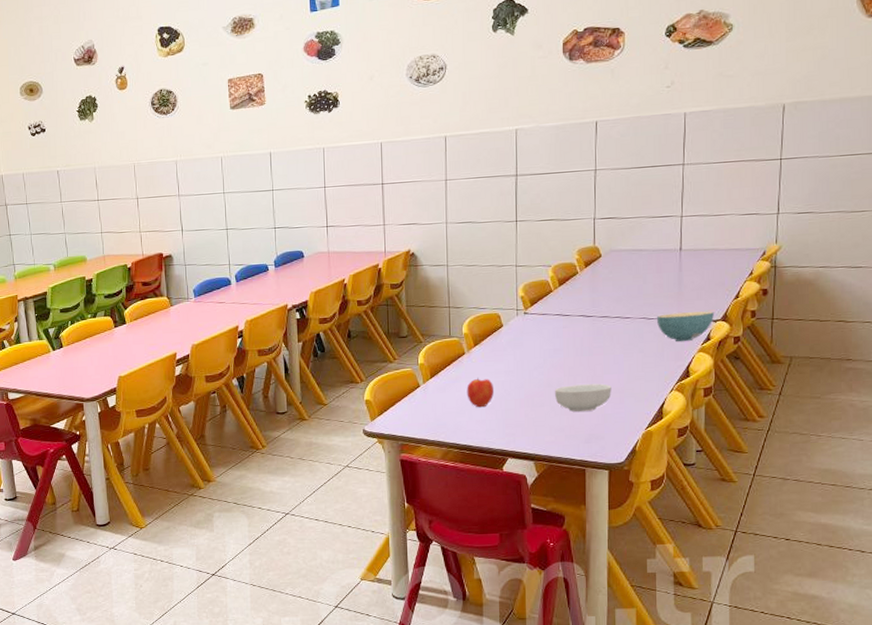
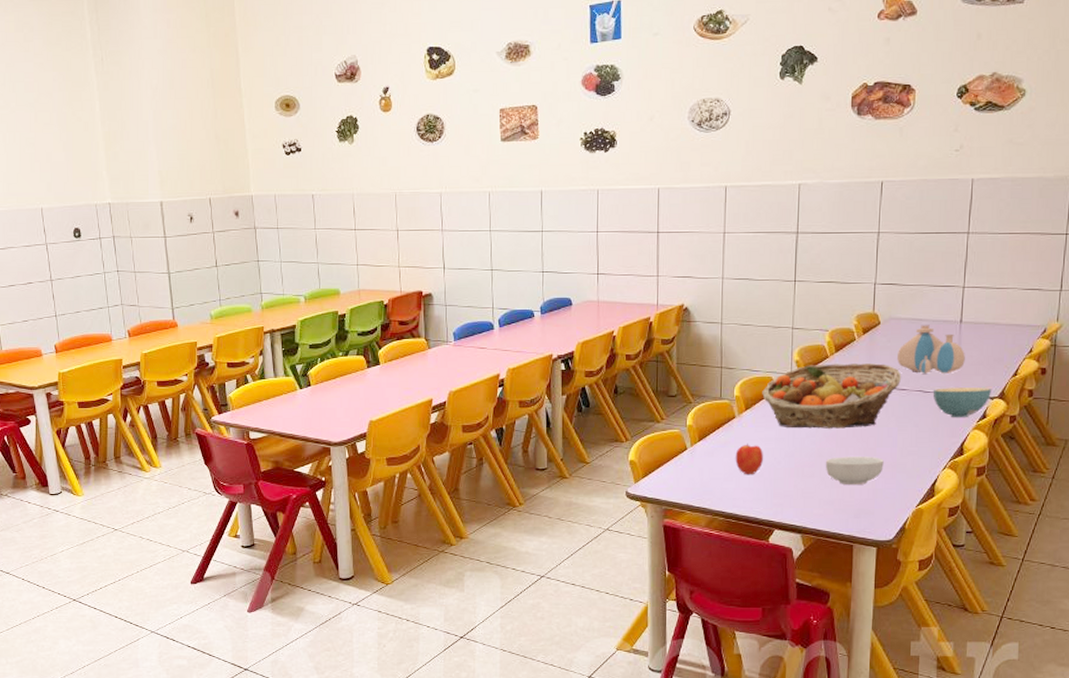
fruit basket: none [490,294,625,361] -> present [762,363,902,429]
water jug: none [620,254,686,302] -> present [897,325,965,374]

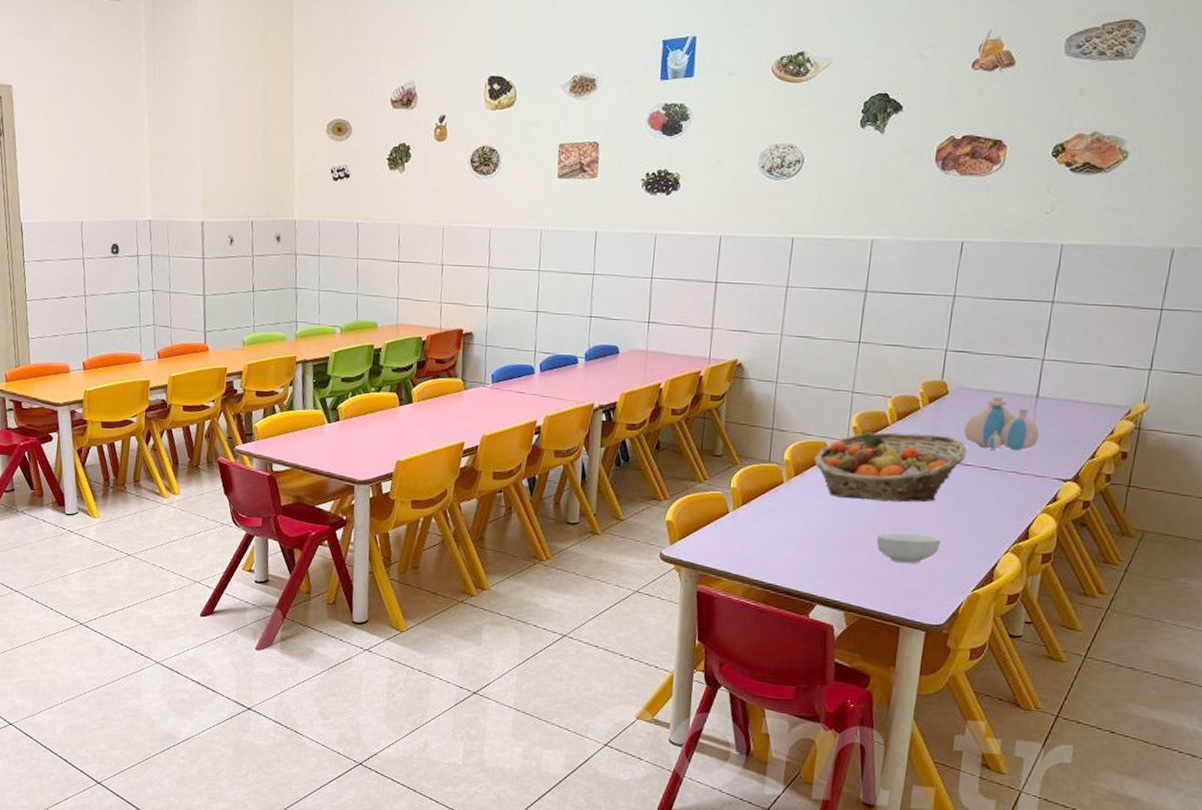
apple: present [735,443,764,475] -> none [779,510,811,545]
cereal bowl: present [932,387,992,418] -> none [1000,466,1066,500]

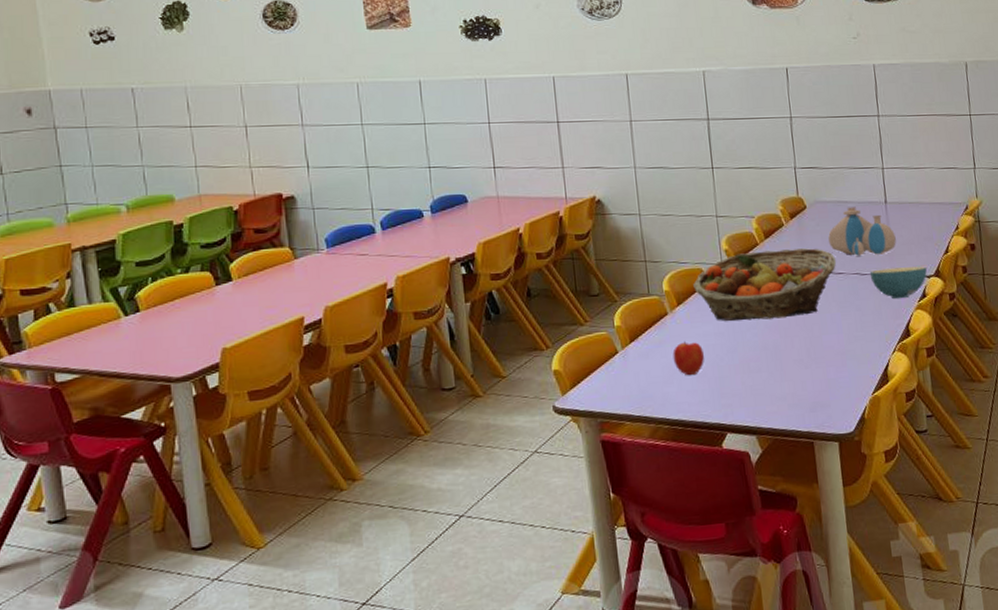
apple: none [779,510,811,545] -> present [672,340,705,376]
cereal bowl: present [876,532,941,563] -> none [771,345,833,377]
cereal bowl: none [1000,466,1066,500] -> present [869,266,928,299]

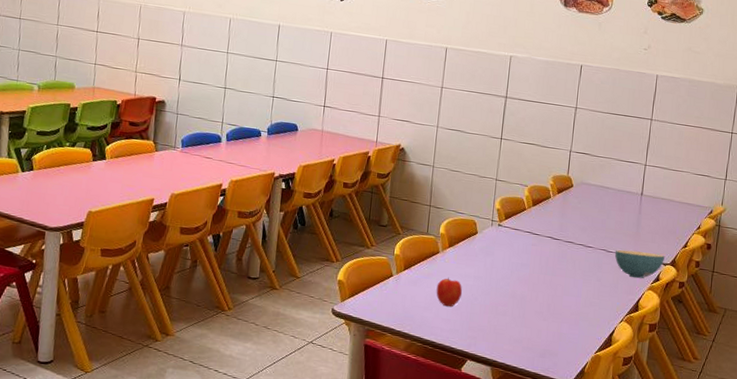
fruit basket: present [693,248,837,322] -> none [465,214,589,276]
water jug: present [828,206,896,256] -> none [586,192,644,238]

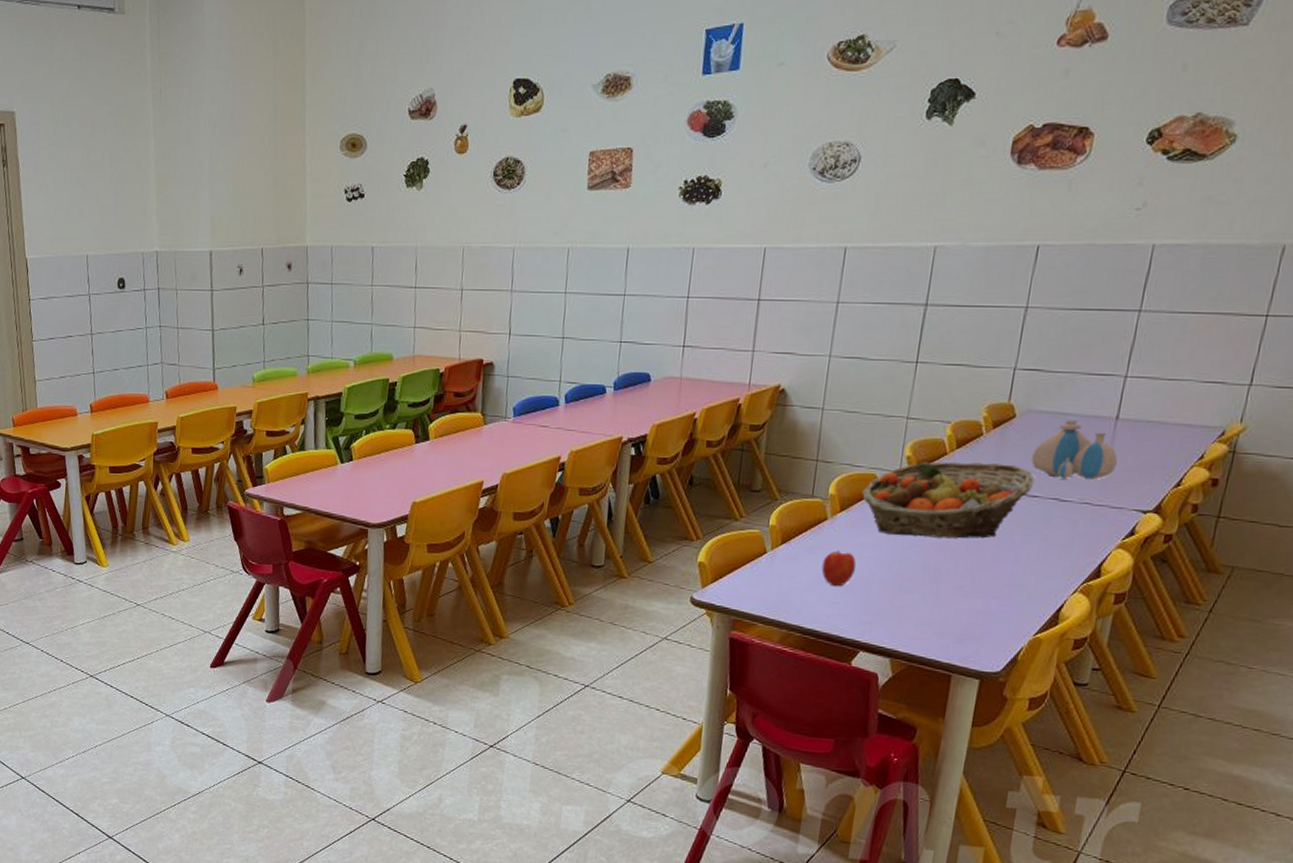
fruit basket: none [465,214,589,276] -> present [862,461,1035,539]
water jug: none [586,192,644,238] -> present [1031,420,1118,480]
cereal bowl: present [614,250,666,279] -> none [1070,496,1147,534]

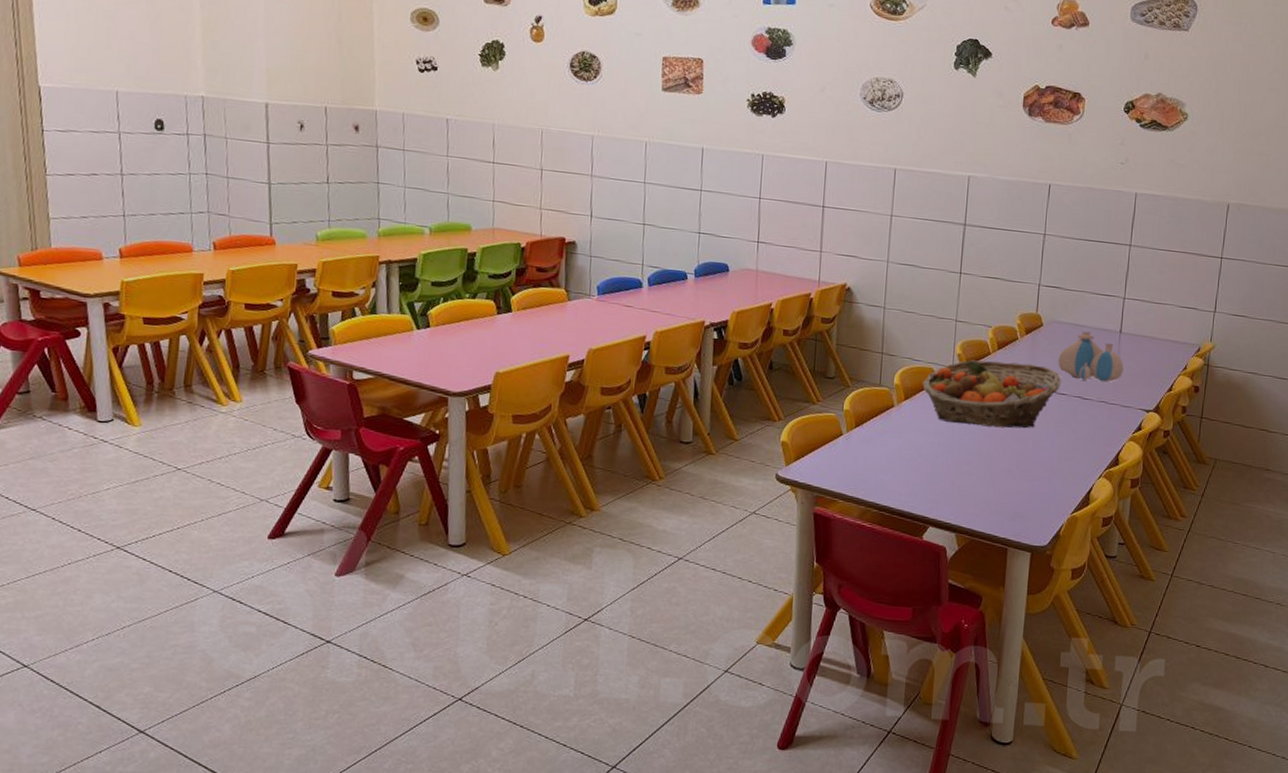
apple: present [821,549,856,587] -> none [892,433,922,468]

